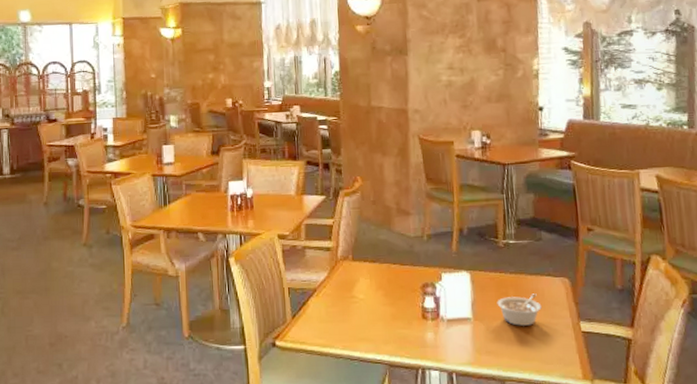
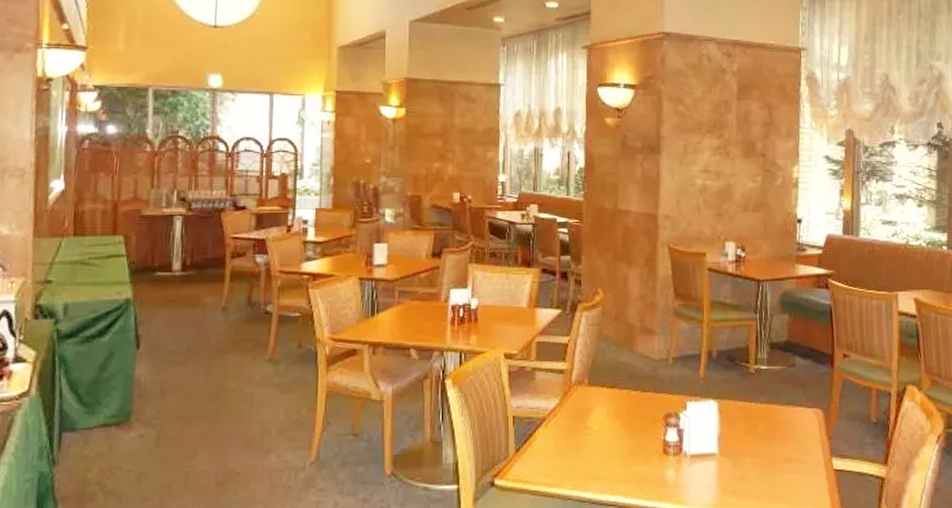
legume: present [497,293,542,326] -> none [745,426,793,463]

